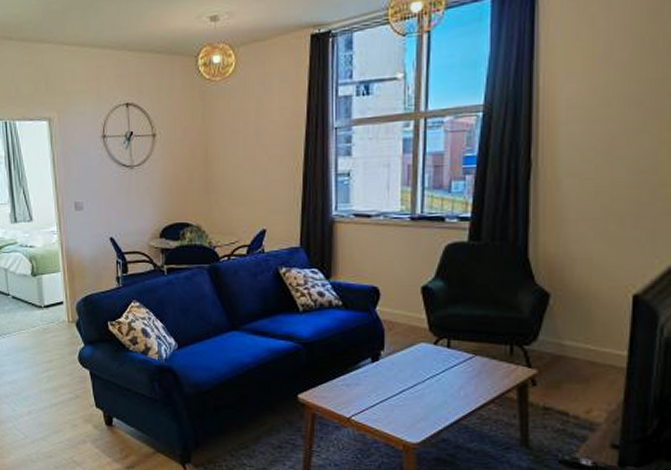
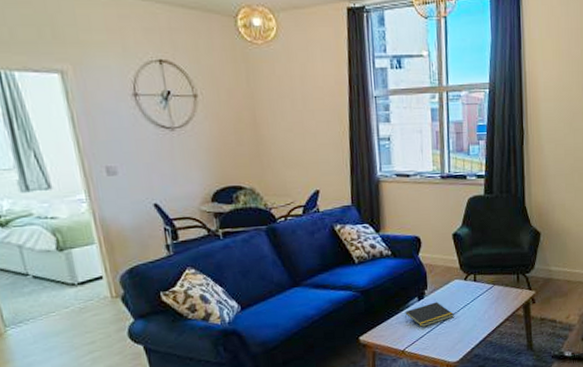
notepad: none [354,366,417,394] -> present [405,302,454,327]

